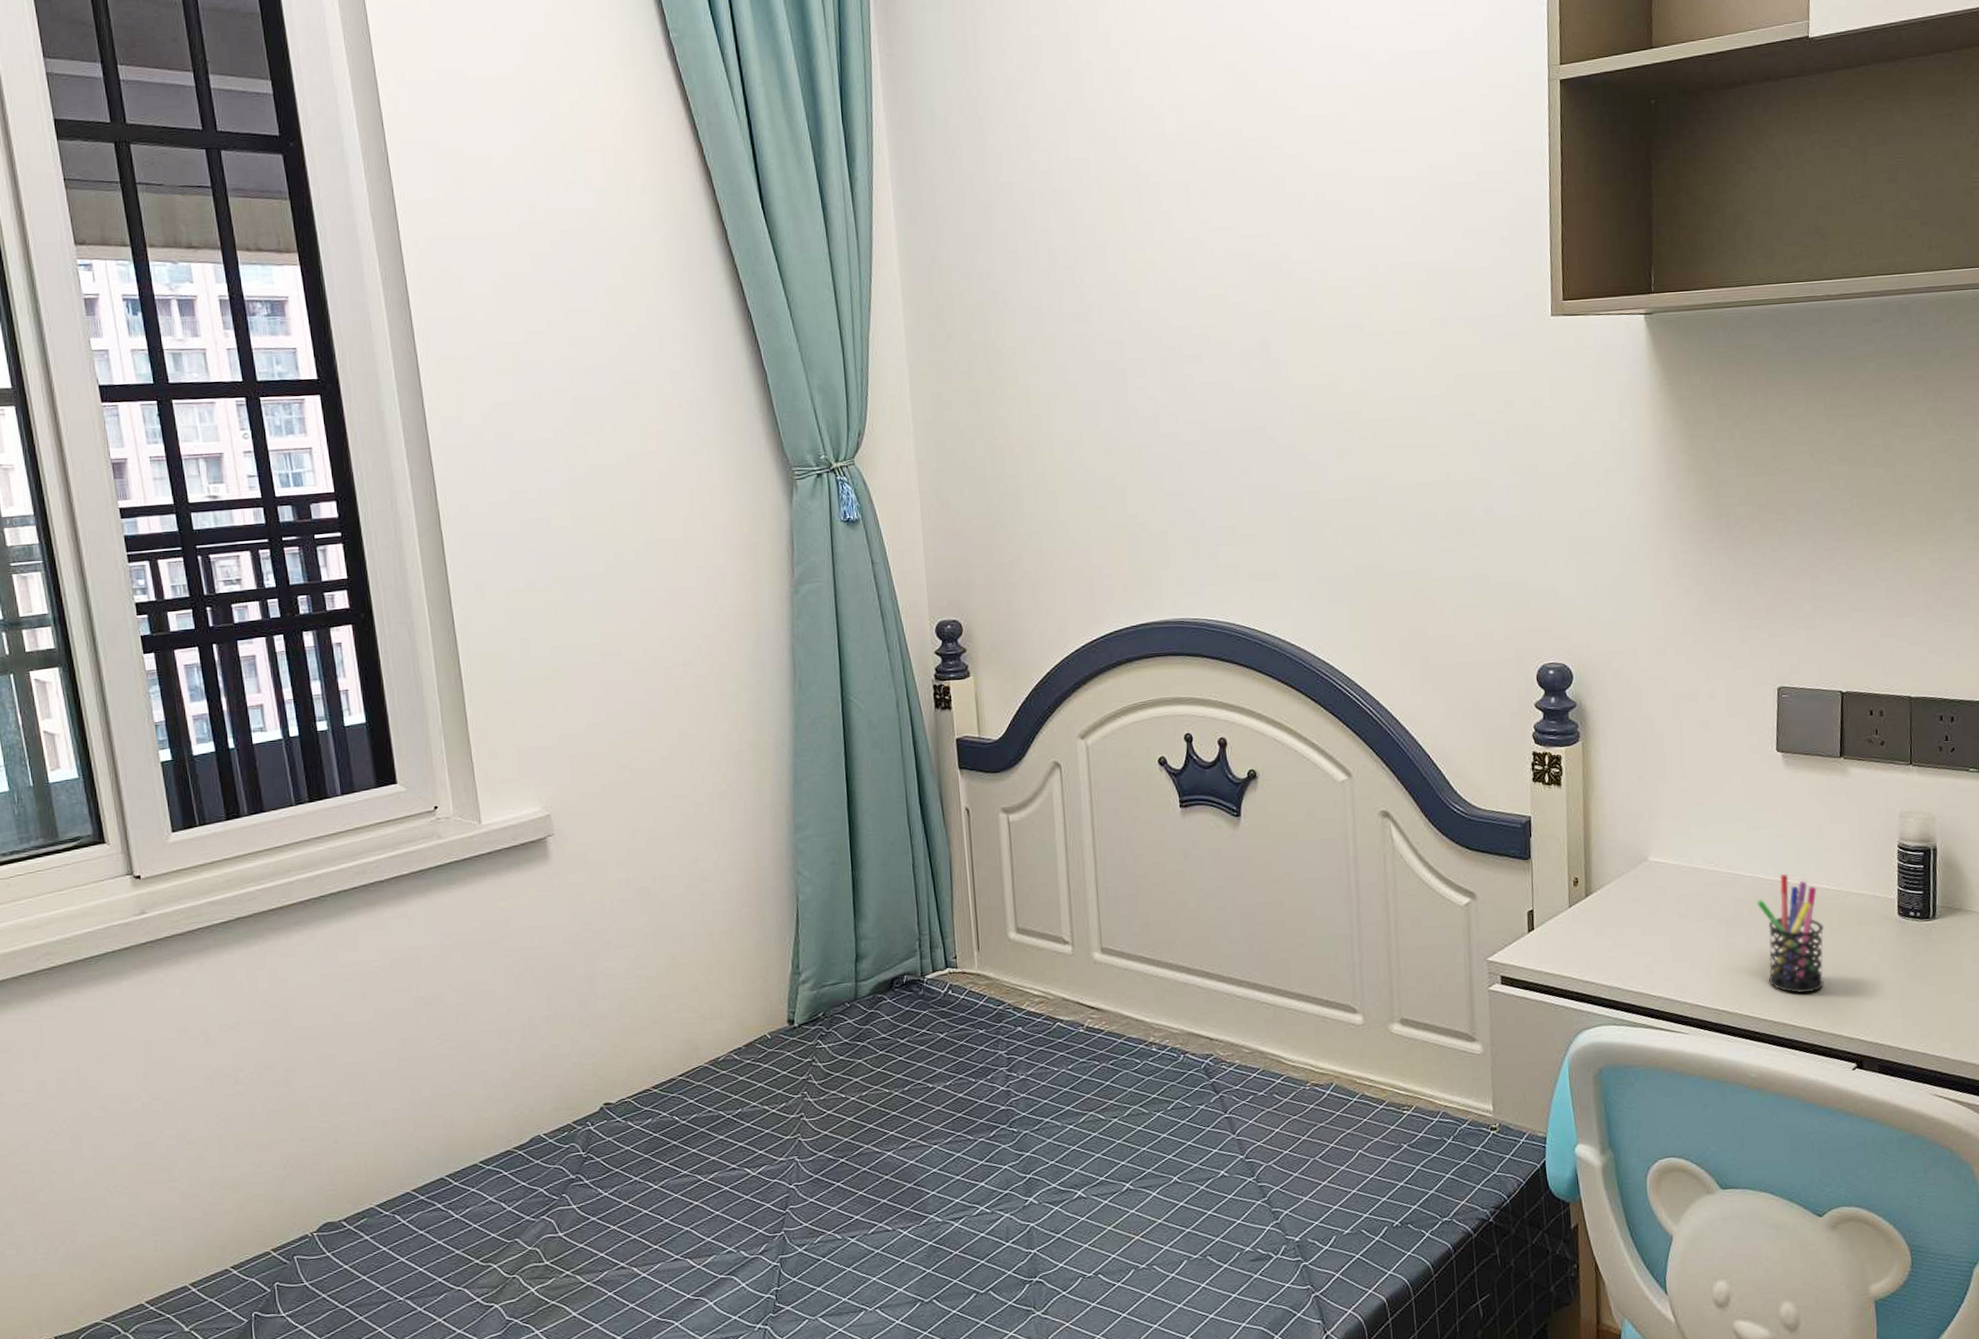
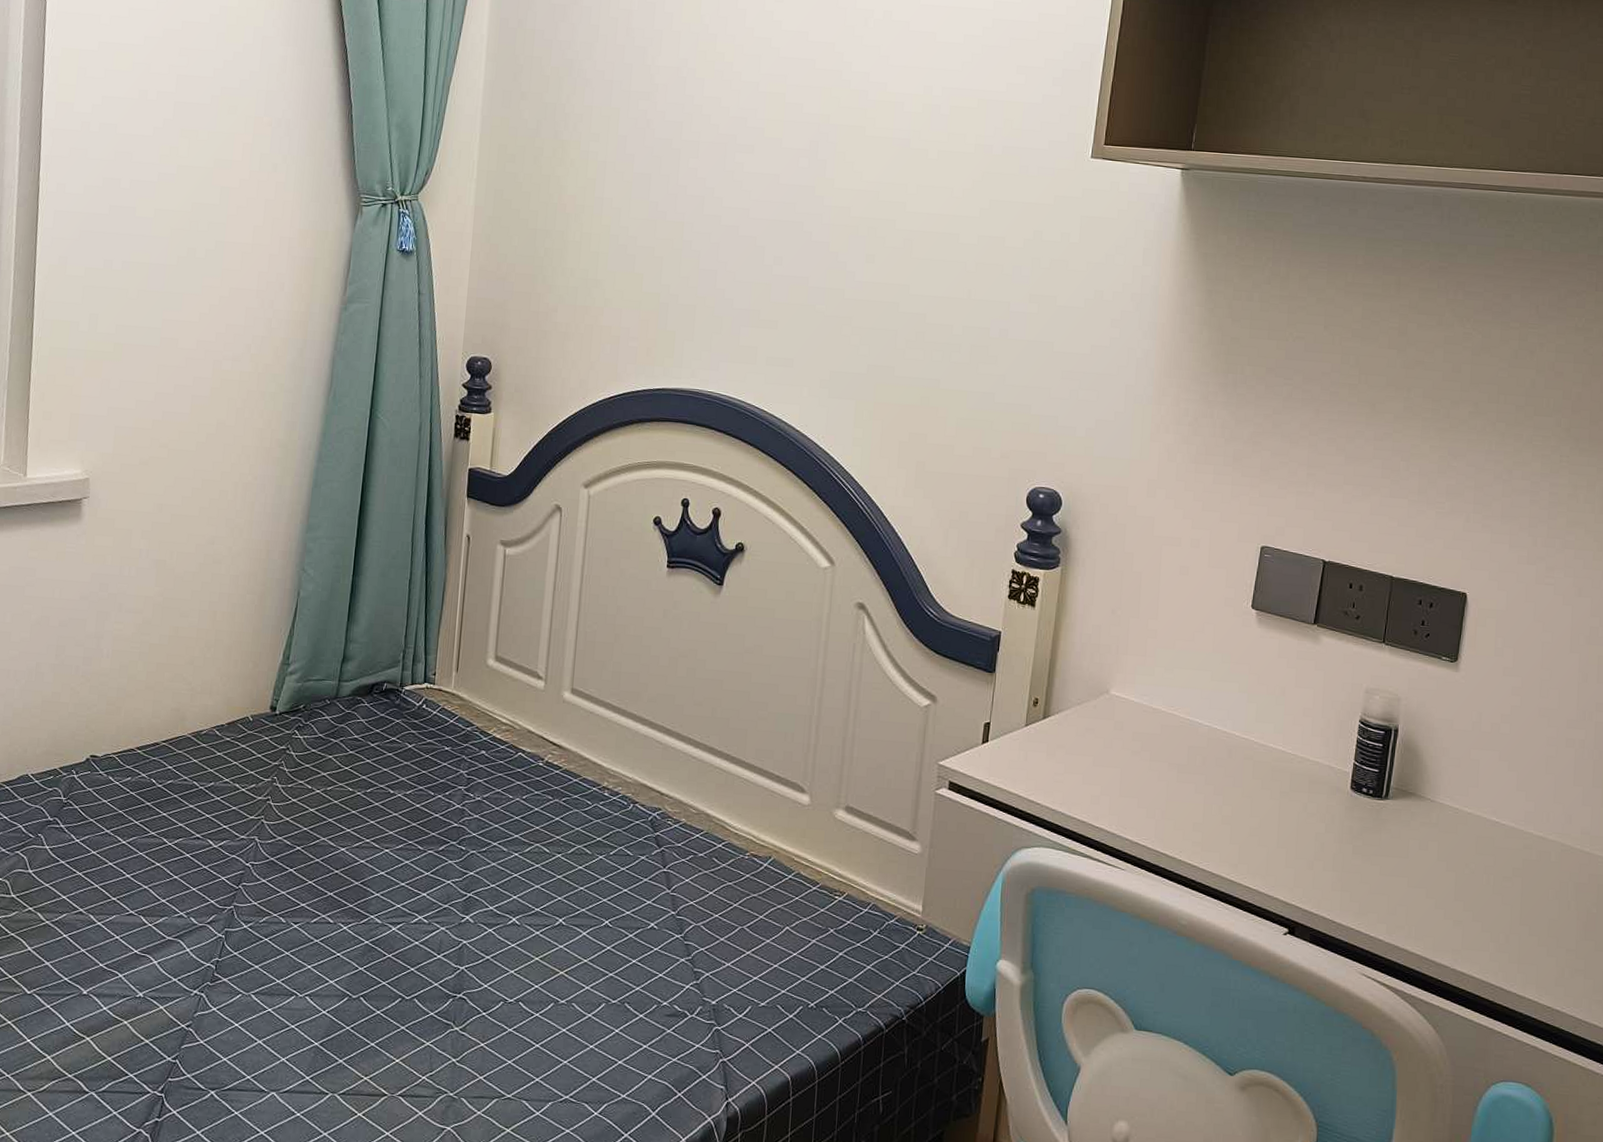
pen holder: present [1757,874,1825,993] -> none [1211,729,1275,850]

